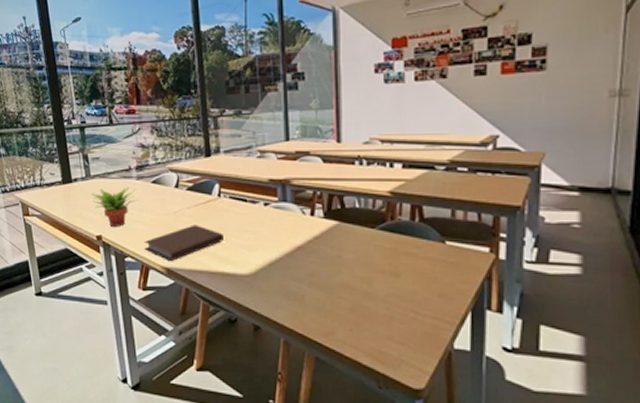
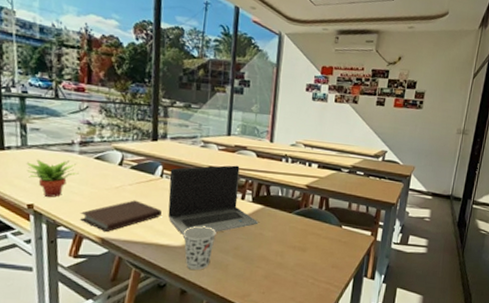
laptop computer: none [227,175,335,262] -> present [167,165,259,236]
cup: none [249,250,286,302] -> present [183,226,216,270]

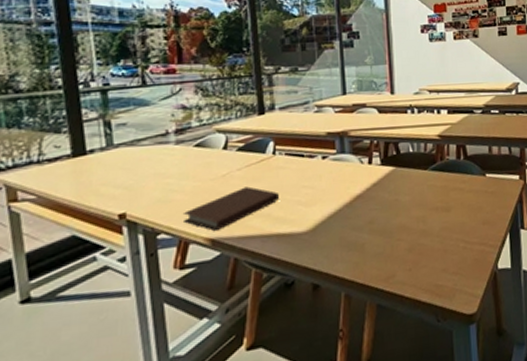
succulent plant: present [26,159,79,197] -> none [113,154,177,201]
laptop computer: present [167,165,259,236] -> none [283,126,392,219]
cup: present [183,226,216,270] -> none [306,202,345,258]

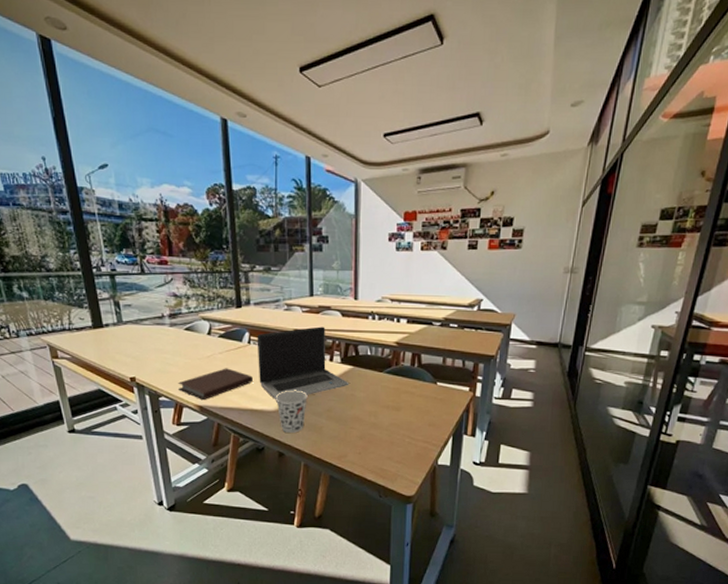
laptop computer: none [283,126,392,219] -> present [257,326,349,400]
cup: none [306,202,345,258] -> present [275,390,308,433]

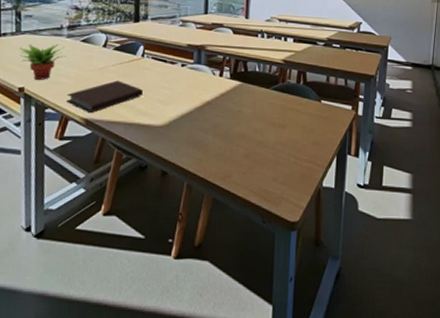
succulent plant: none [124,333,172,370] -> present [19,44,66,80]
laptop computer: present [257,326,349,400] -> none [148,42,237,115]
cup: present [275,390,308,433] -> none [163,104,196,150]

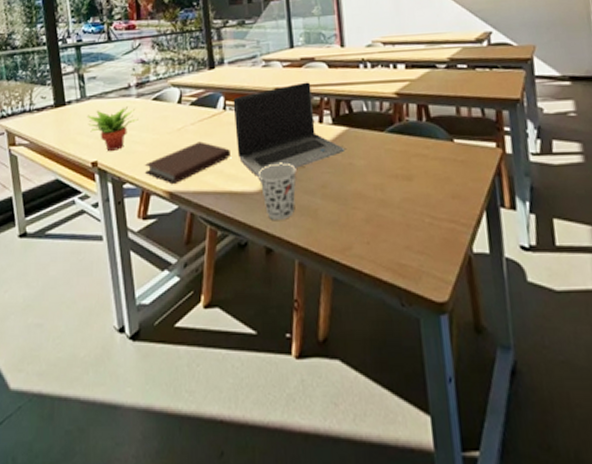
laptop computer: none [148,42,237,115] -> present [233,82,346,178]
cup: none [163,104,196,150] -> present [257,162,296,220]

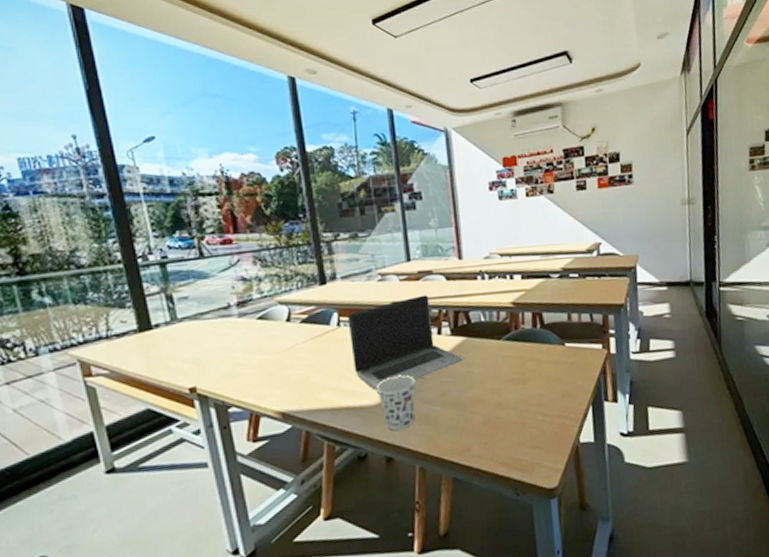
succulent plant: present [87,106,139,151] -> none [179,327,242,375]
notebook: present [144,141,230,185] -> none [251,359,346,405]

